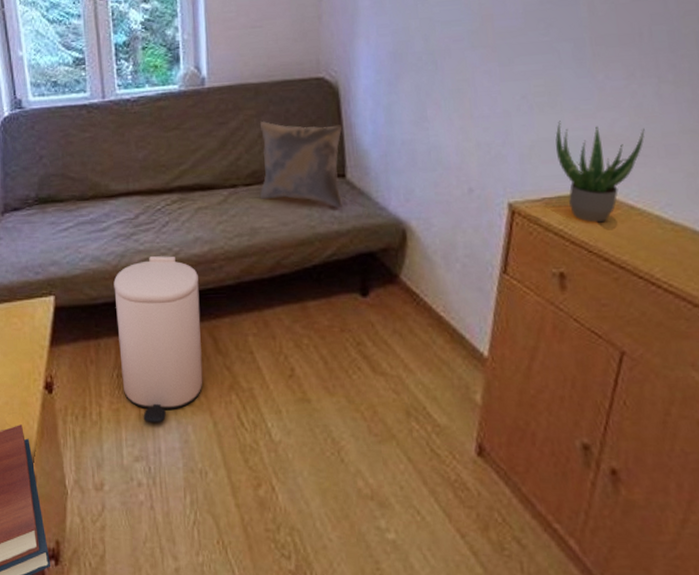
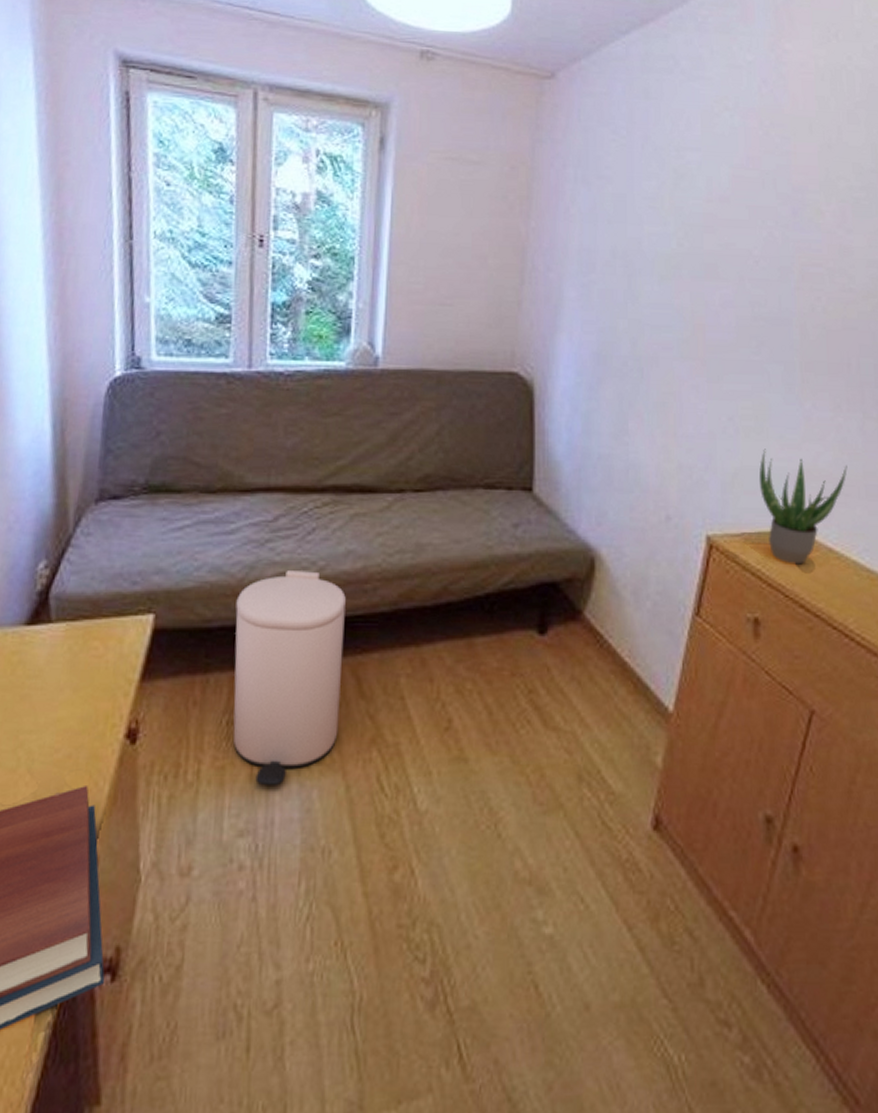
pillow: present [259,120,343,209] -> none [430,415,534,528]

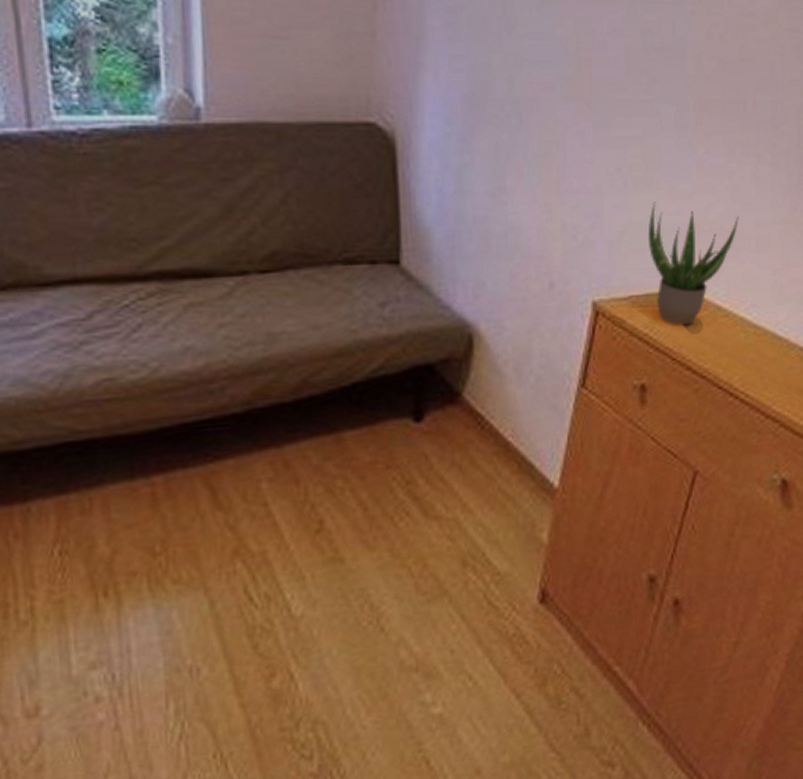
pedal bin: present [232,569,346,786] -> none [51,374,195,615]

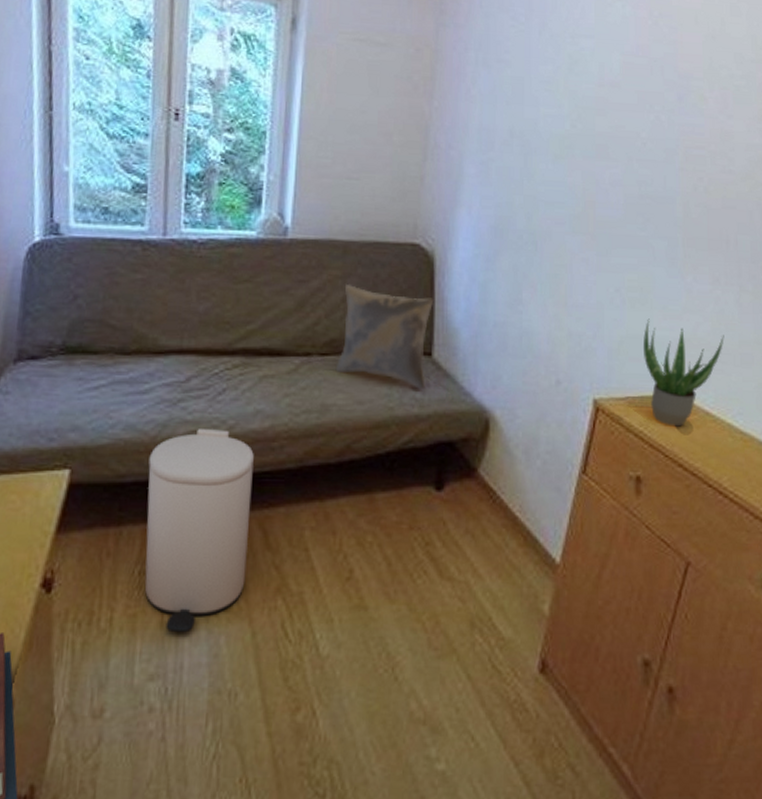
pedal bin: none [51,374,195,615] -> present [144,427,254,633]
pillow: none [280,179,399,307] -> present [335,283,434,390]

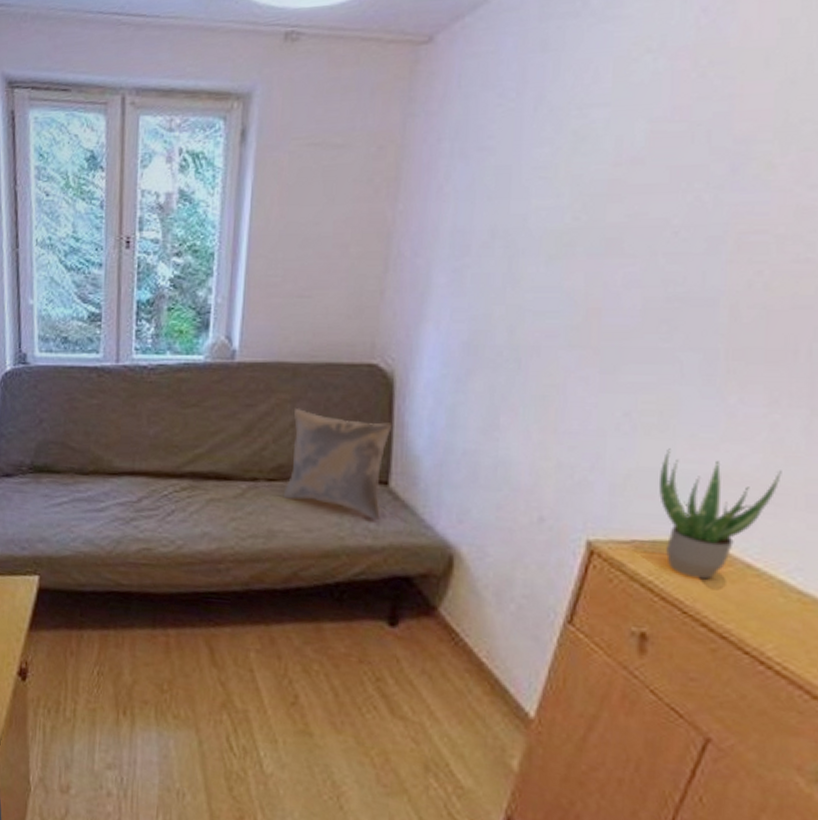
pedal bin: present [144,427,254,633] -> none [102,546,201,732]

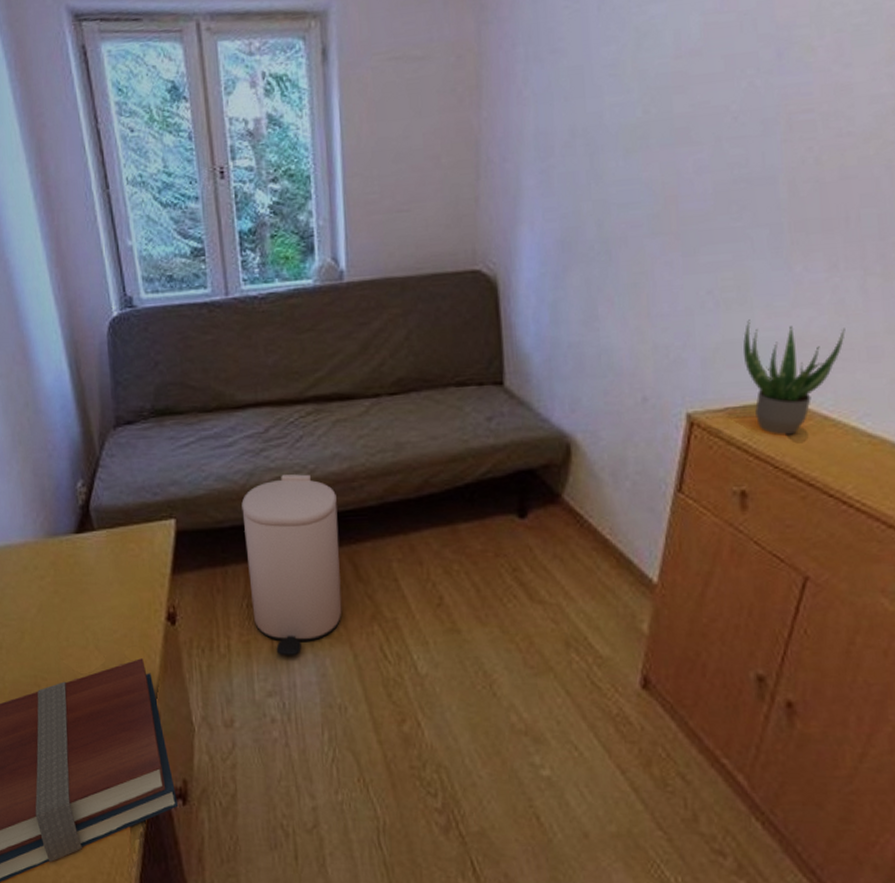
pedal bin: none [102,546,201,732] -> present [241,473,342,656]
pillow: present [283,407,393,521] -> none [405,320,501,420]

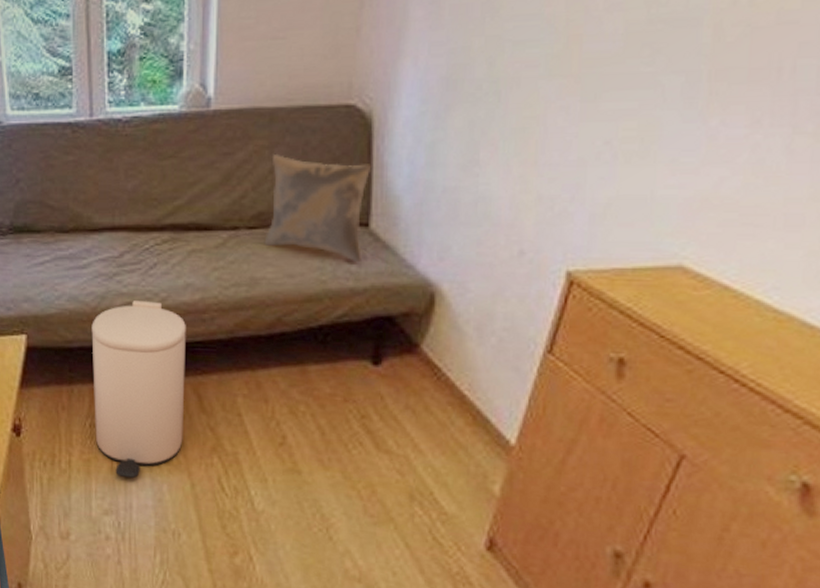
pillow: none [405,320,501,420] -> present [264,153,372,263]
potted plant: present [742,319,845,436] -> none [638,175,762,303]

